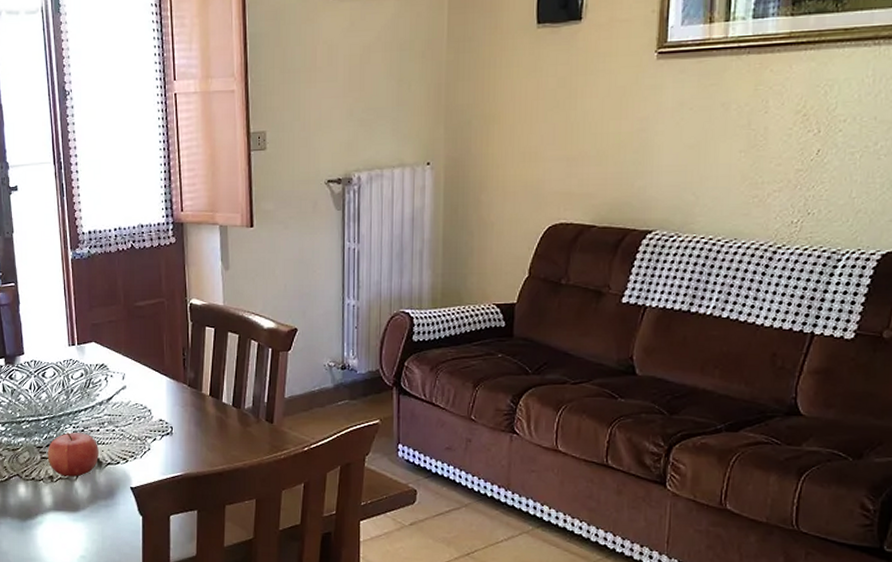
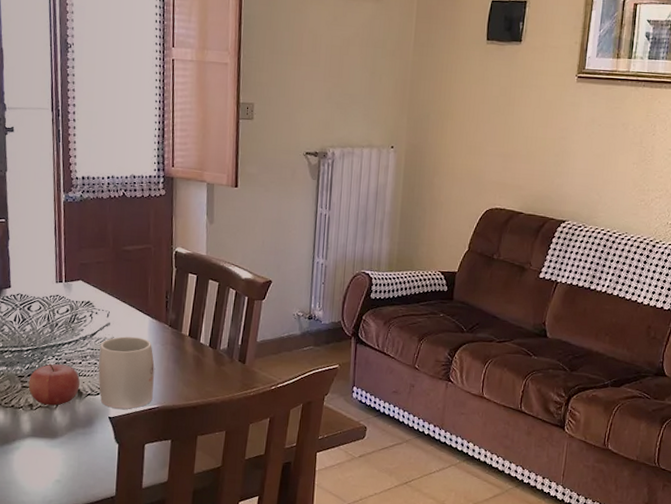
mug: none [116,400,175,478] -> present [97,336,155,409]

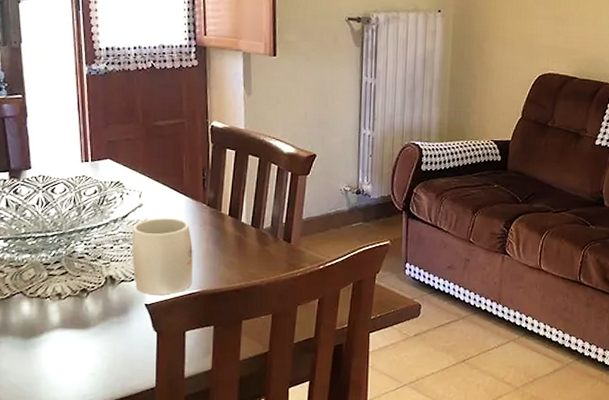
fruit: present [28,364,81,406] -> none [55,249,113,294]

